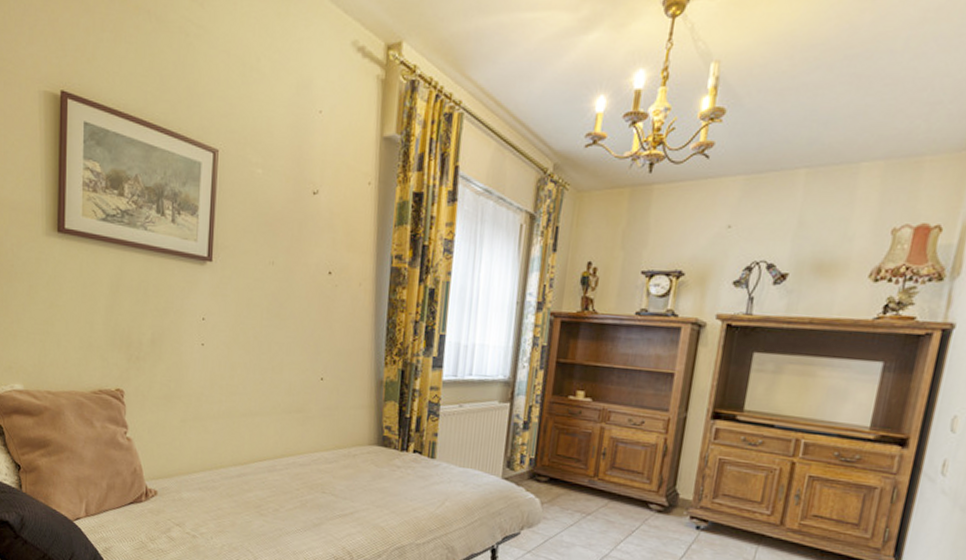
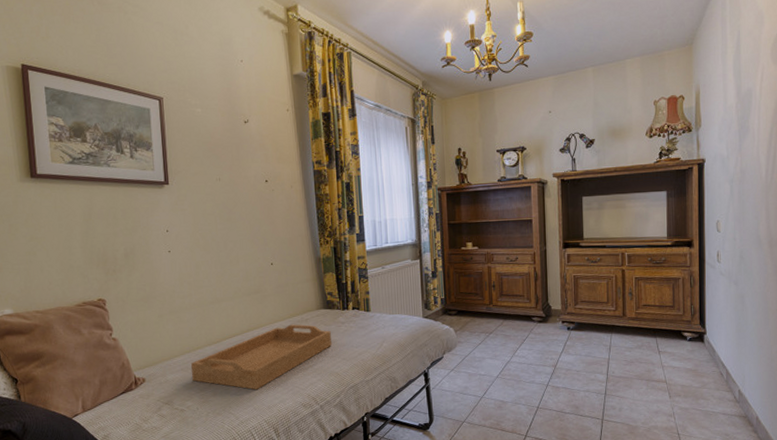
serving tray: none [210,457,382,530] -> present [191,324,332,390]

